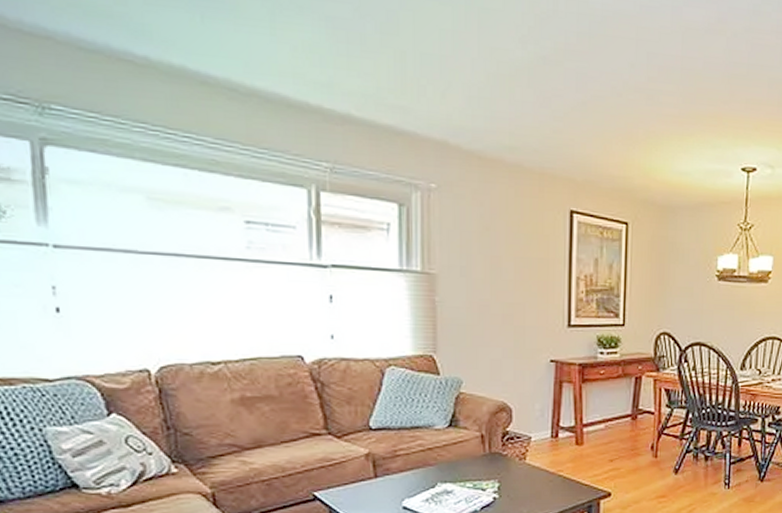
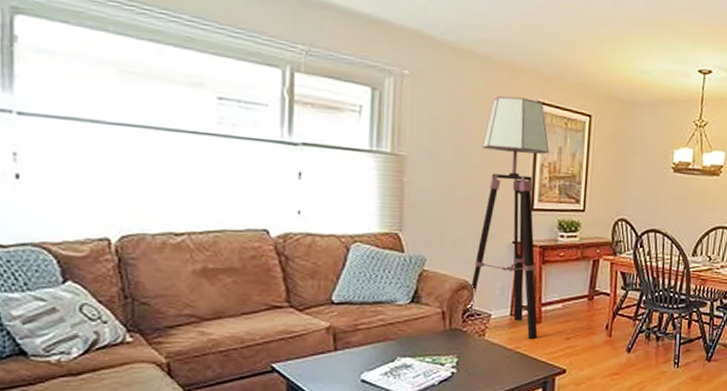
floor lamp: none [509,206,585,461] -> present [470,95,550,339]

